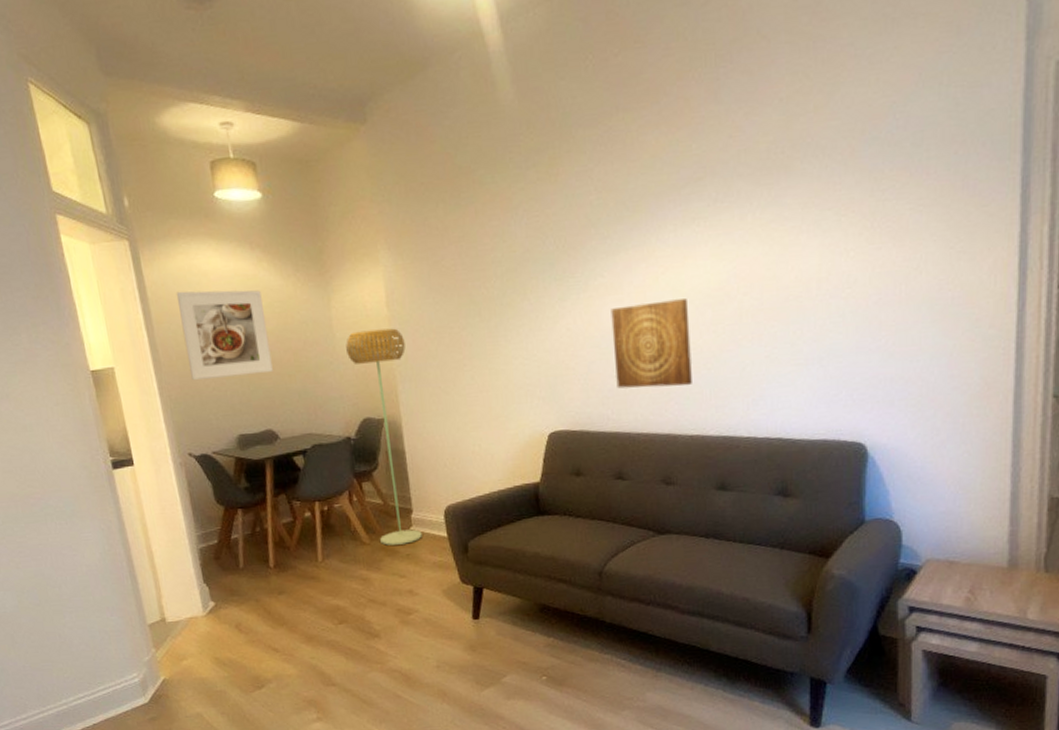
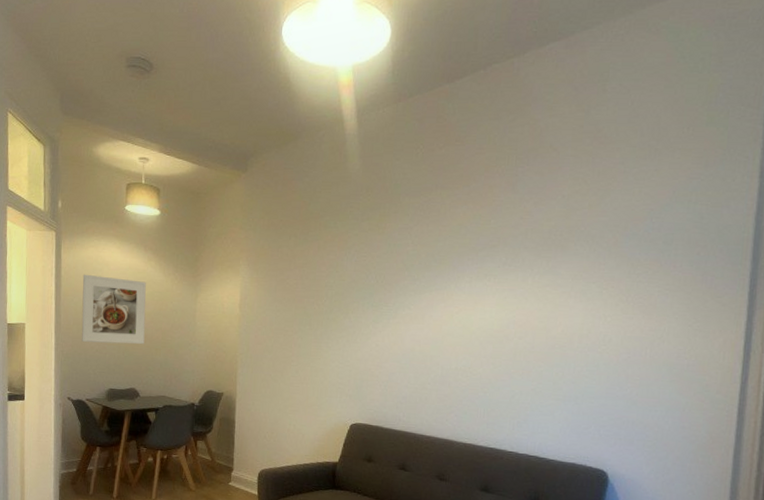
floor lamp: present [346,328,422,545] -> none [203,323,249,496]
wall art: present [611,299,692,389] -> none [410,333,474,403]

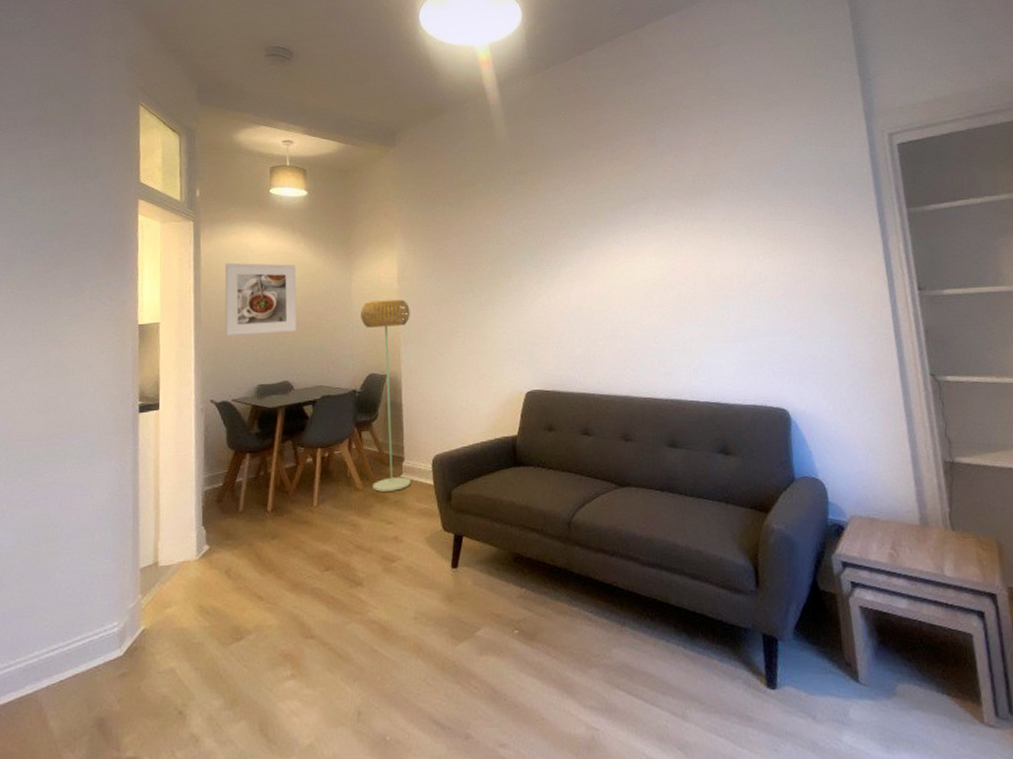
floor lamp: none [203,323,249,496] -> present [361,299,411,492]

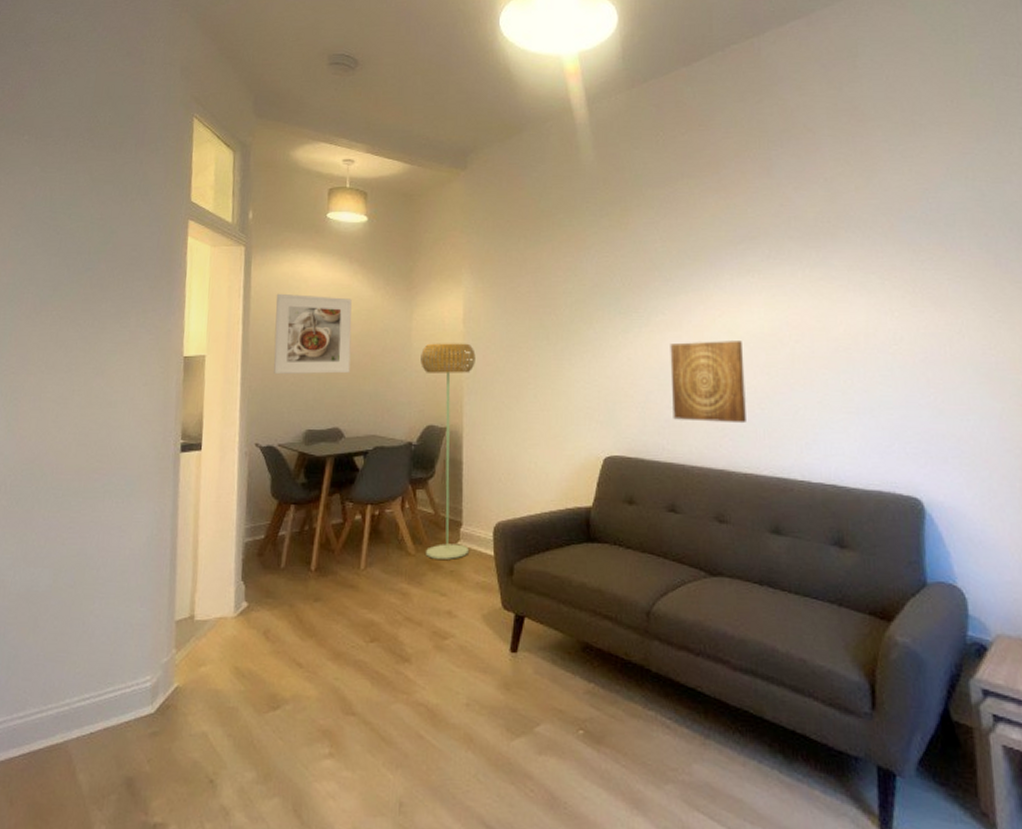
wall art: none [578,286,644,356] -> present [670,341,746,424]

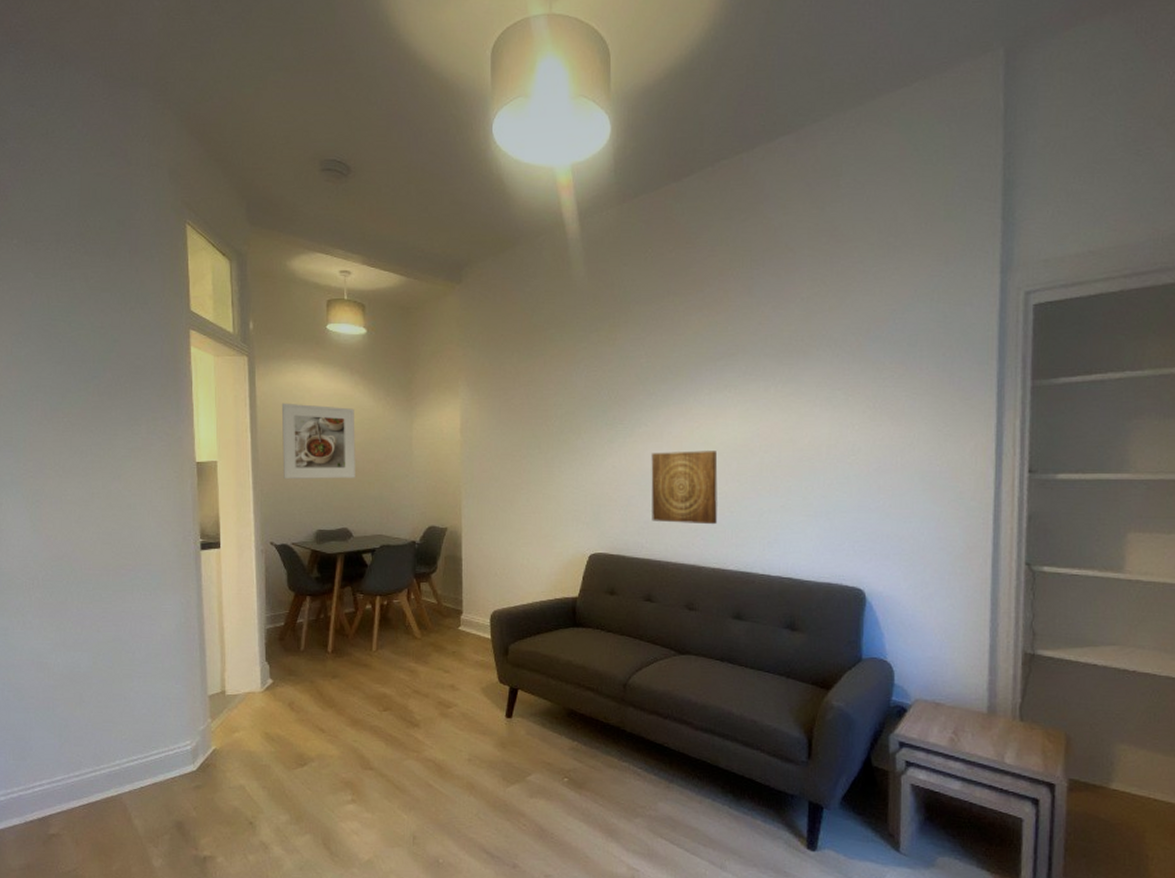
floor lamp: present [421,343,476,559] -> none [421,451,473,642]

